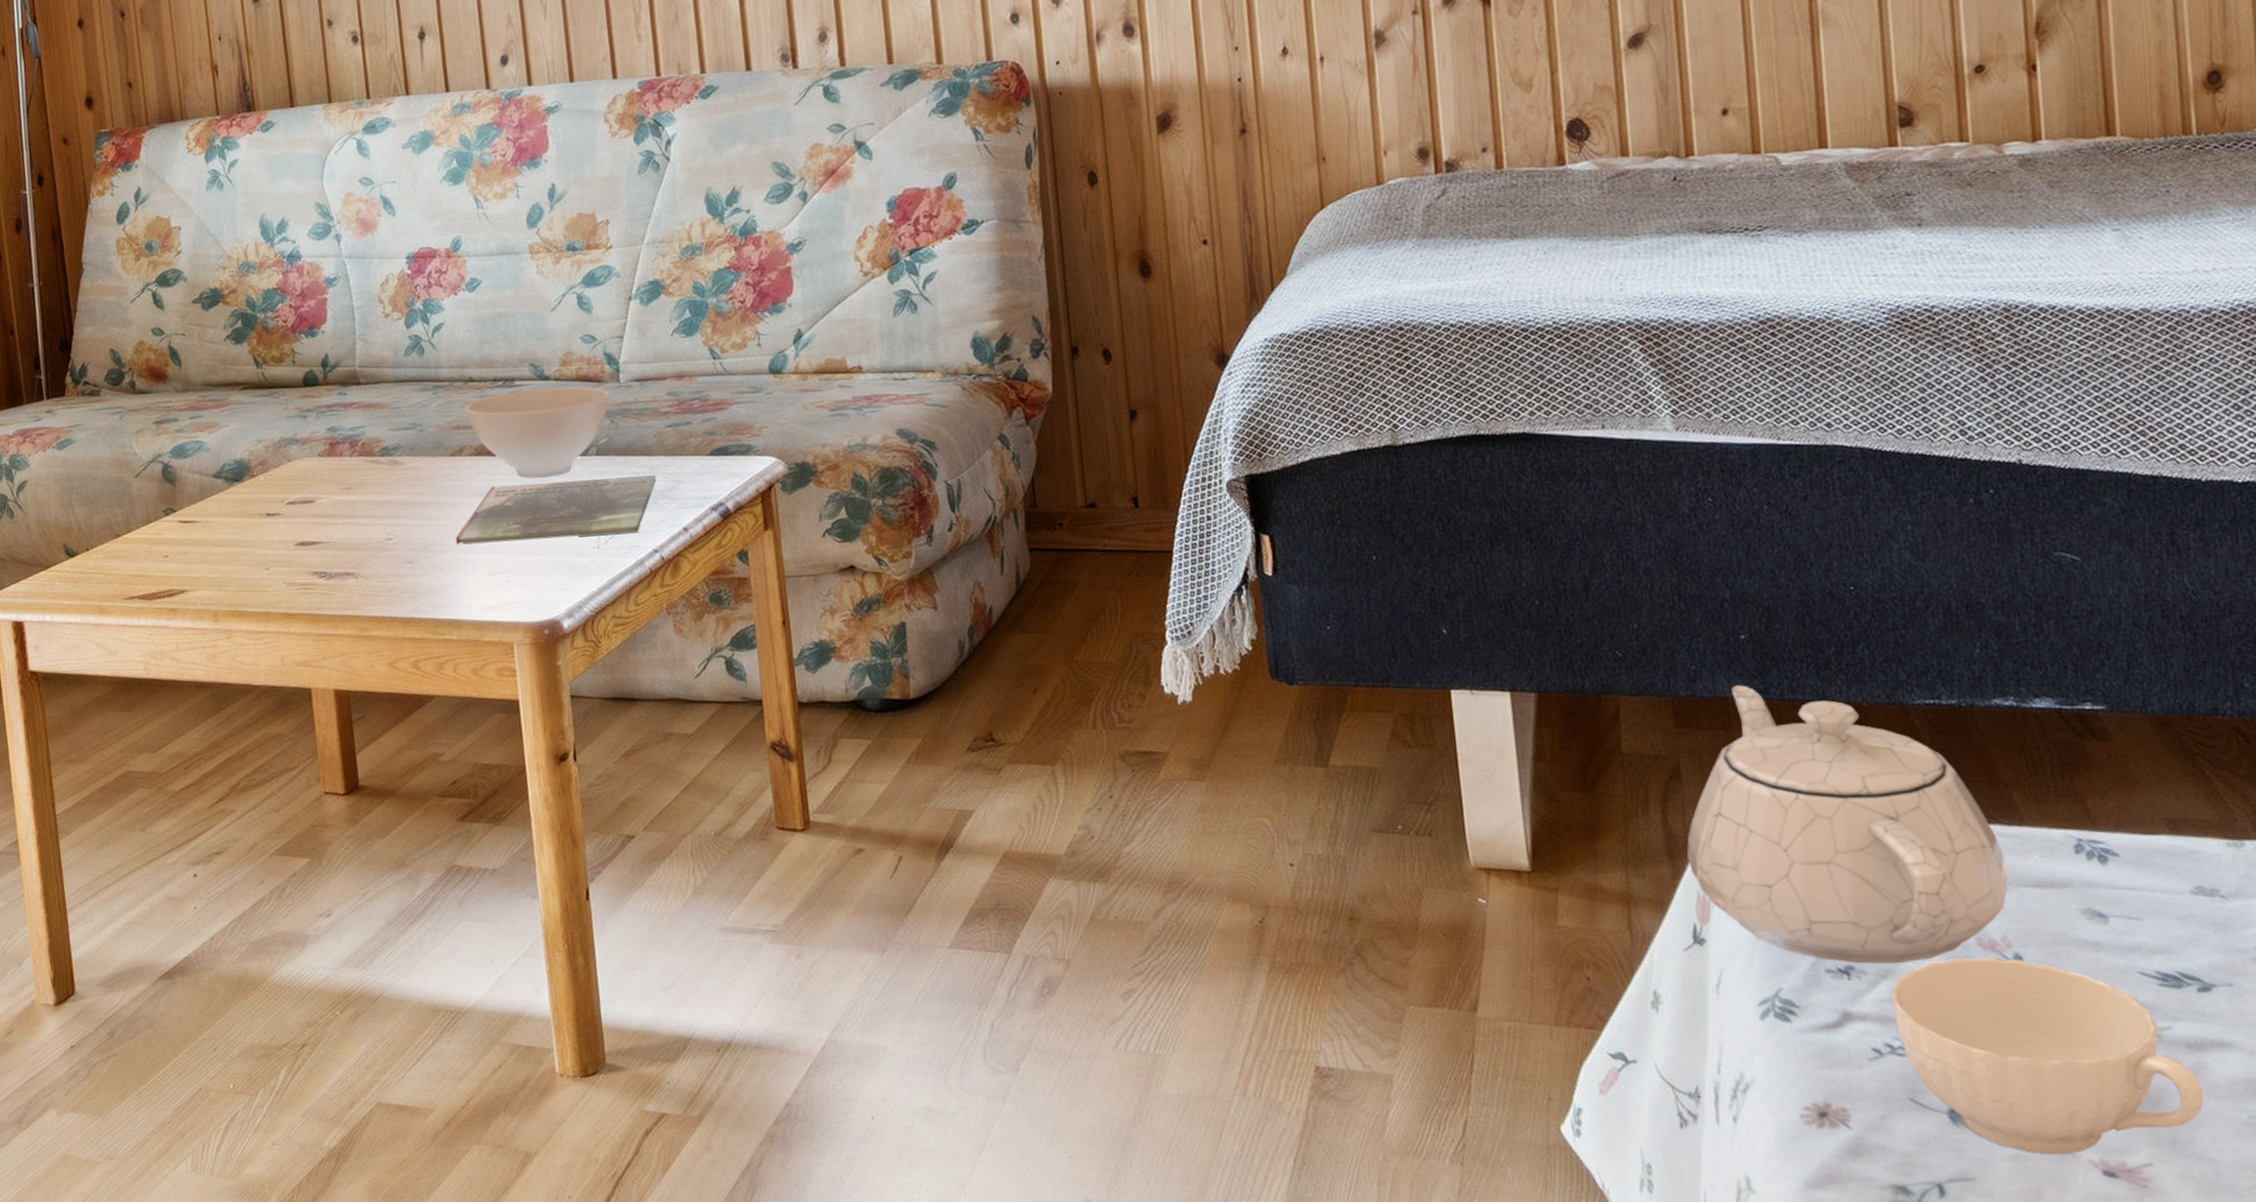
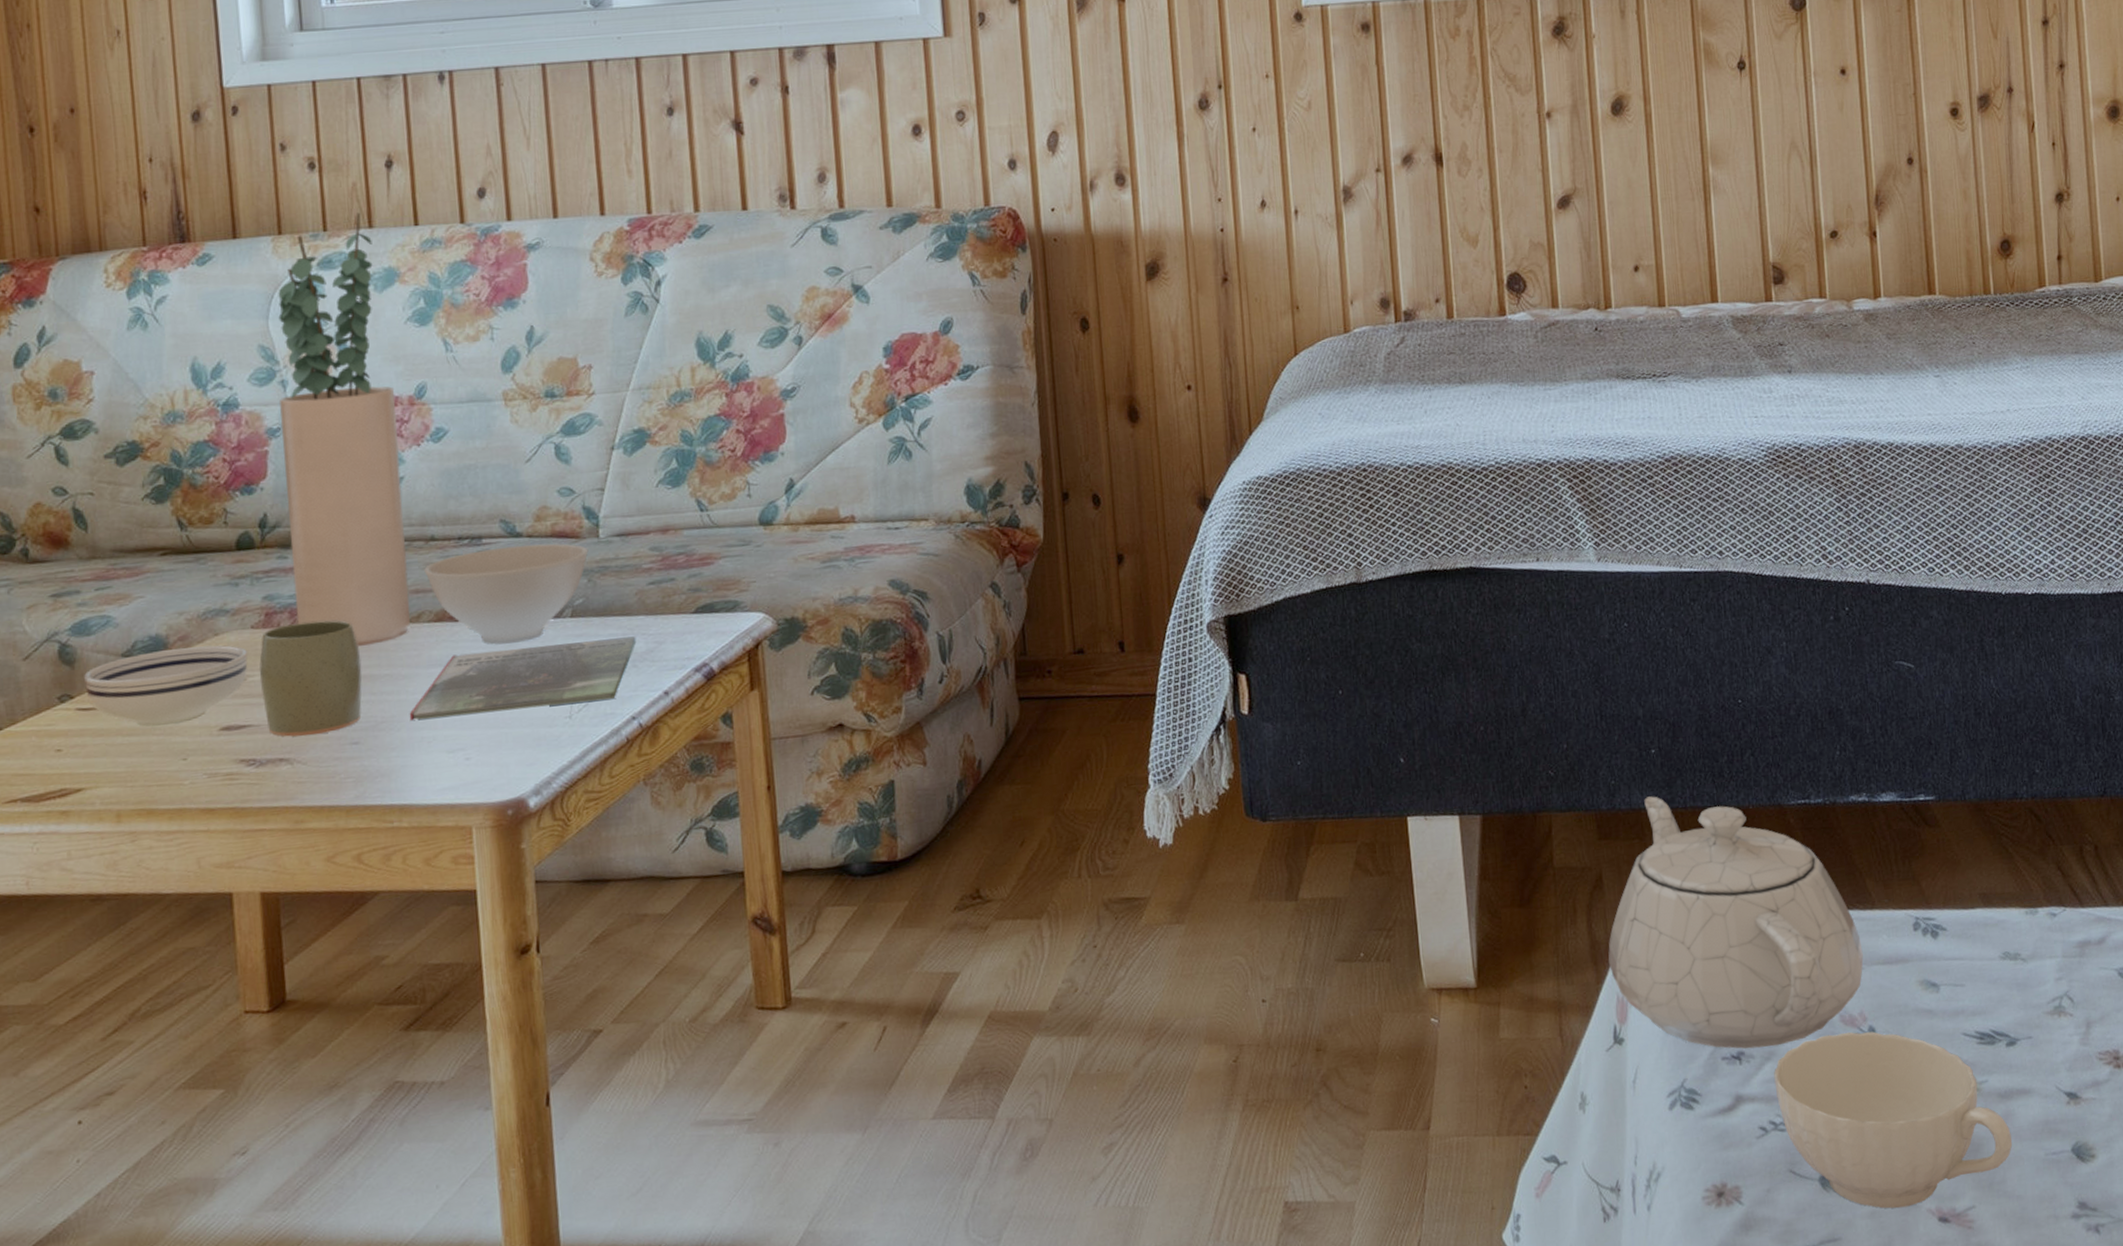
bowl: none [183,470,317,539] -> present [84,645,248,727]
mug: none [326,451,414,554] -> present [259,620,363,737]
vase: none [330,81,454,475] -> present [278,212,411,646]

